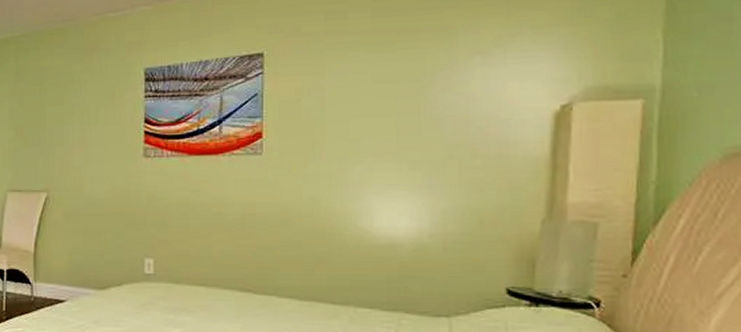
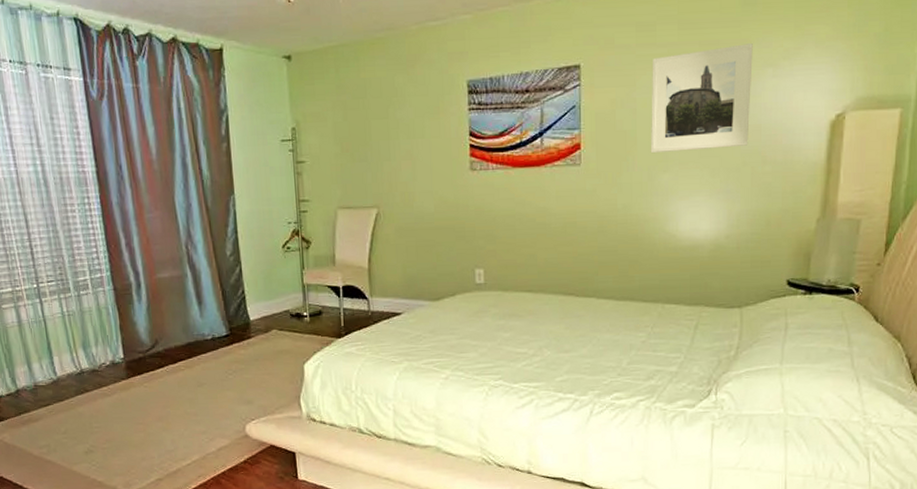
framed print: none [340,31,458,144] -> present [650,43,753,154]

